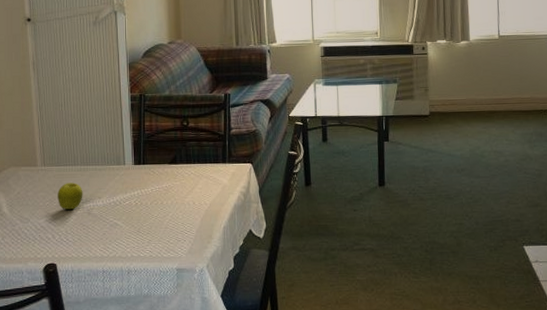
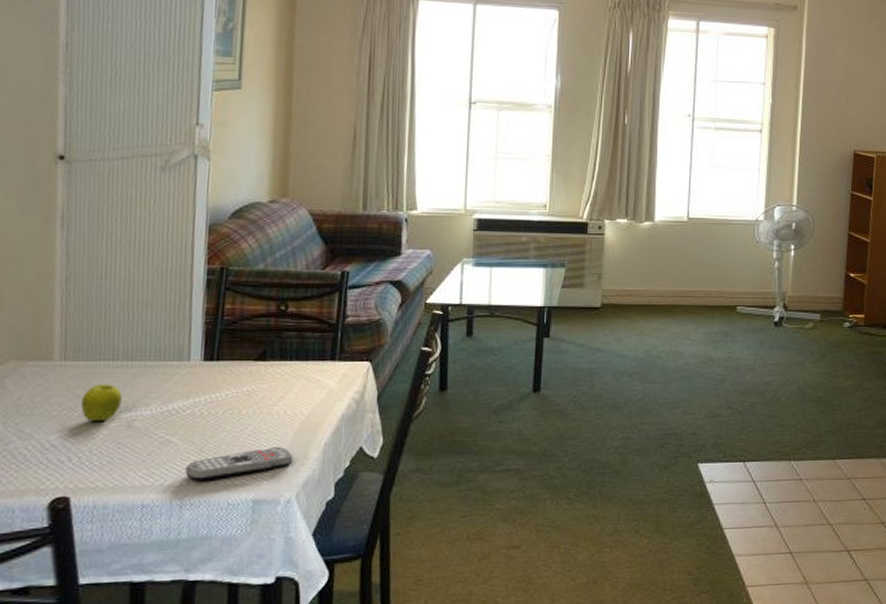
remote control: none [129,228,202,254] -> present [185,446,293,481]

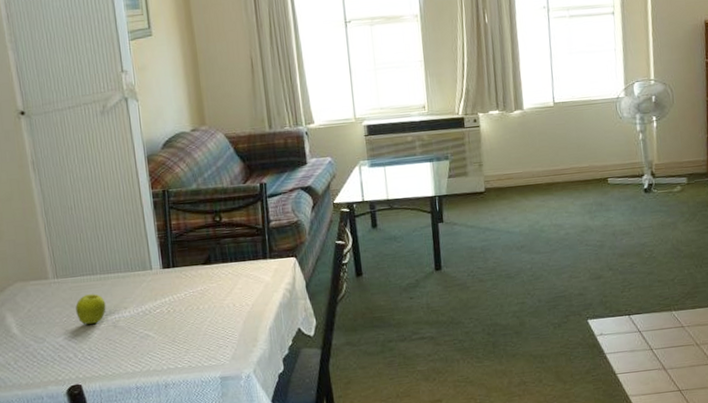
remote control: present [185,446,293,481] -> none [164,332,246,365]

